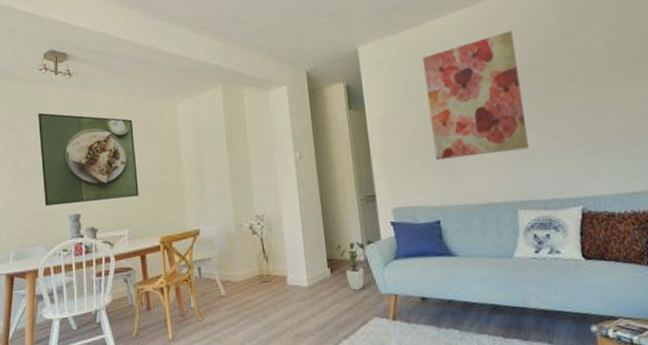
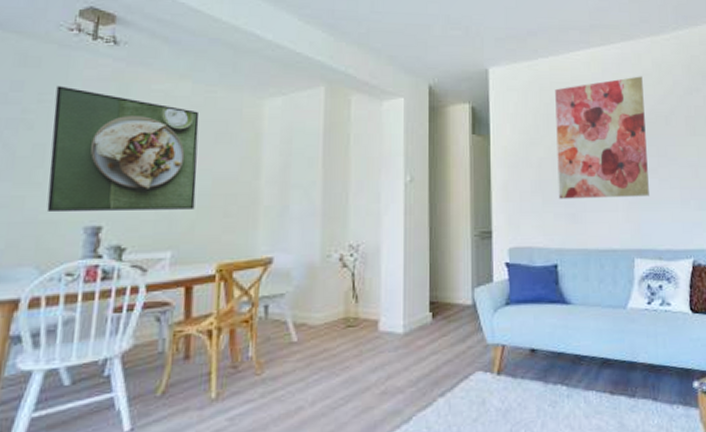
house plant: present [335,239,377,291] -> none [440,281,488,340]

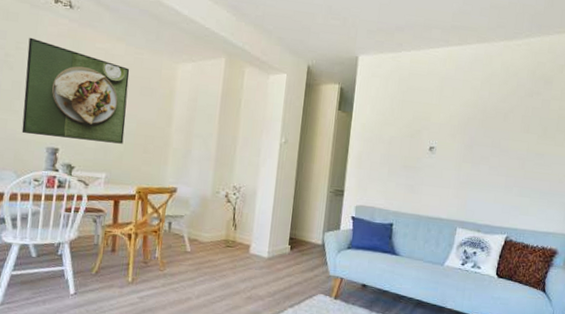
wall art: present [555,76,649,199] -> none [402,75,491,180]

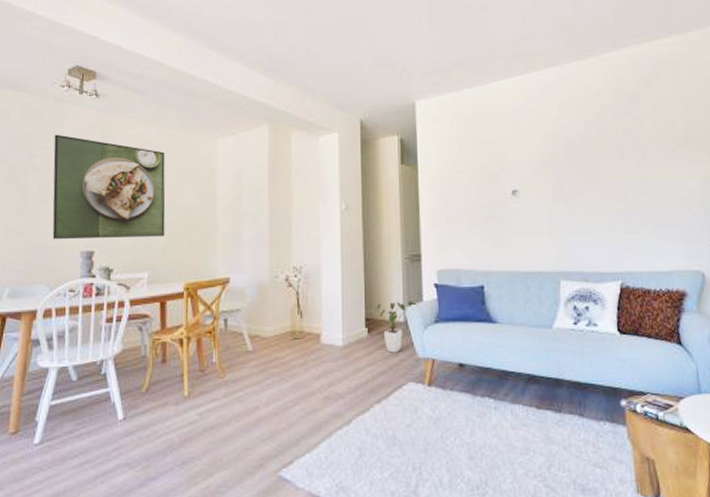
house plant: none [298,227,336,269] -> present [374,301,418,353]

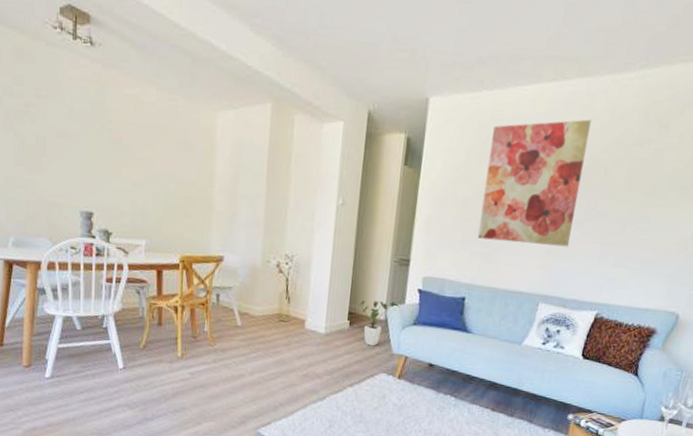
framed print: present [52,134,166,239] -> none [49,82,164,207]
wall art: none [480,101,575,224] -> present [477,119,591,247]

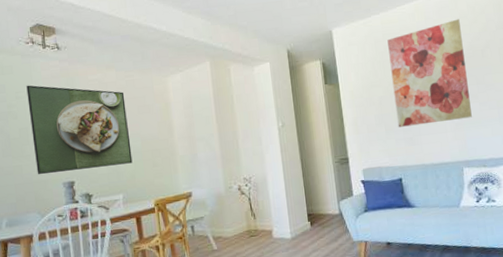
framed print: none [49,82,164,207] -> present [26,85,133,174]
house plant: present [358,301,400,346] -> none [314,196,350,240]

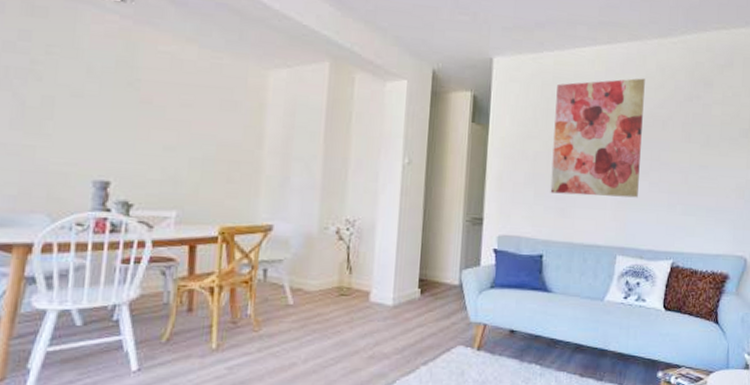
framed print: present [26,85,133,174] -> none [57,38,205,173]

